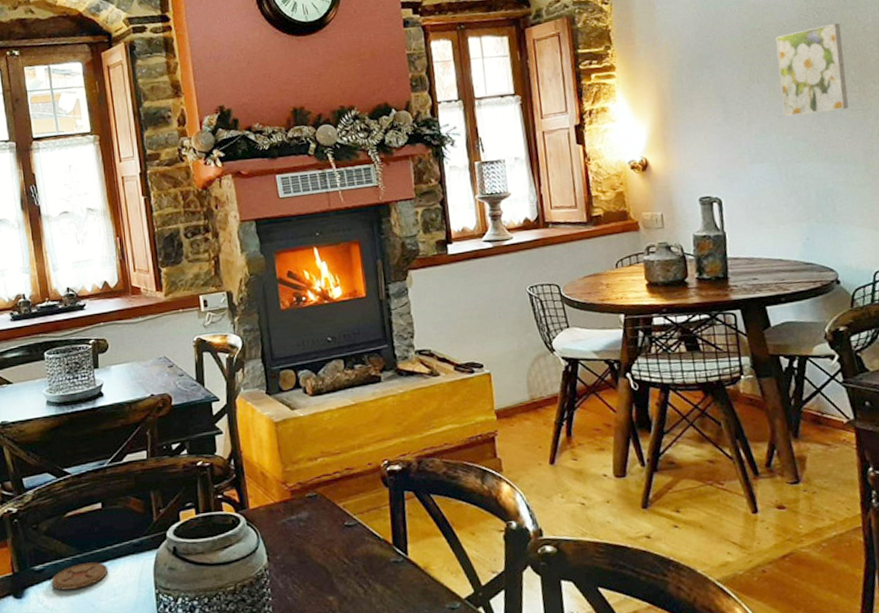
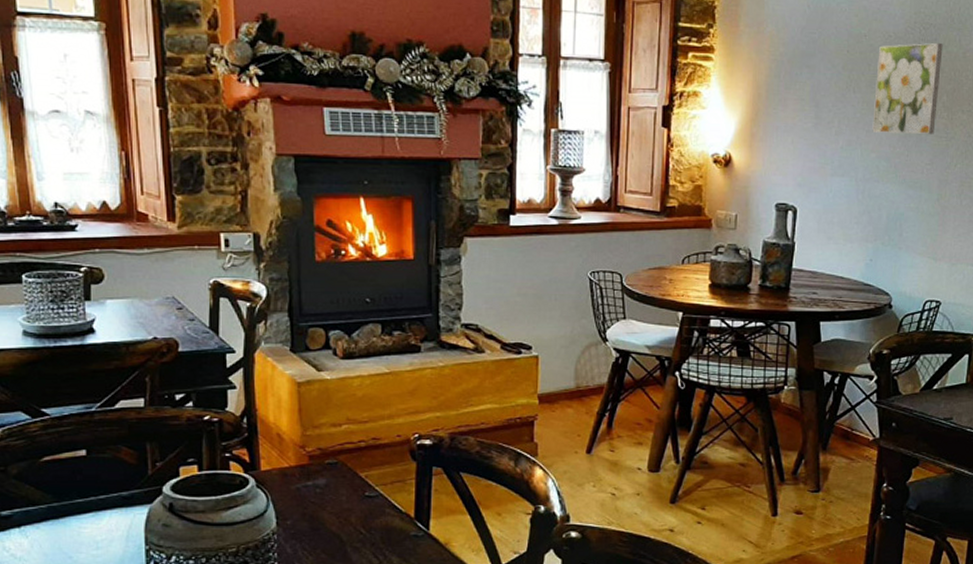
coaster: present [51,562,109,591] -> none [20,512,91,539]

